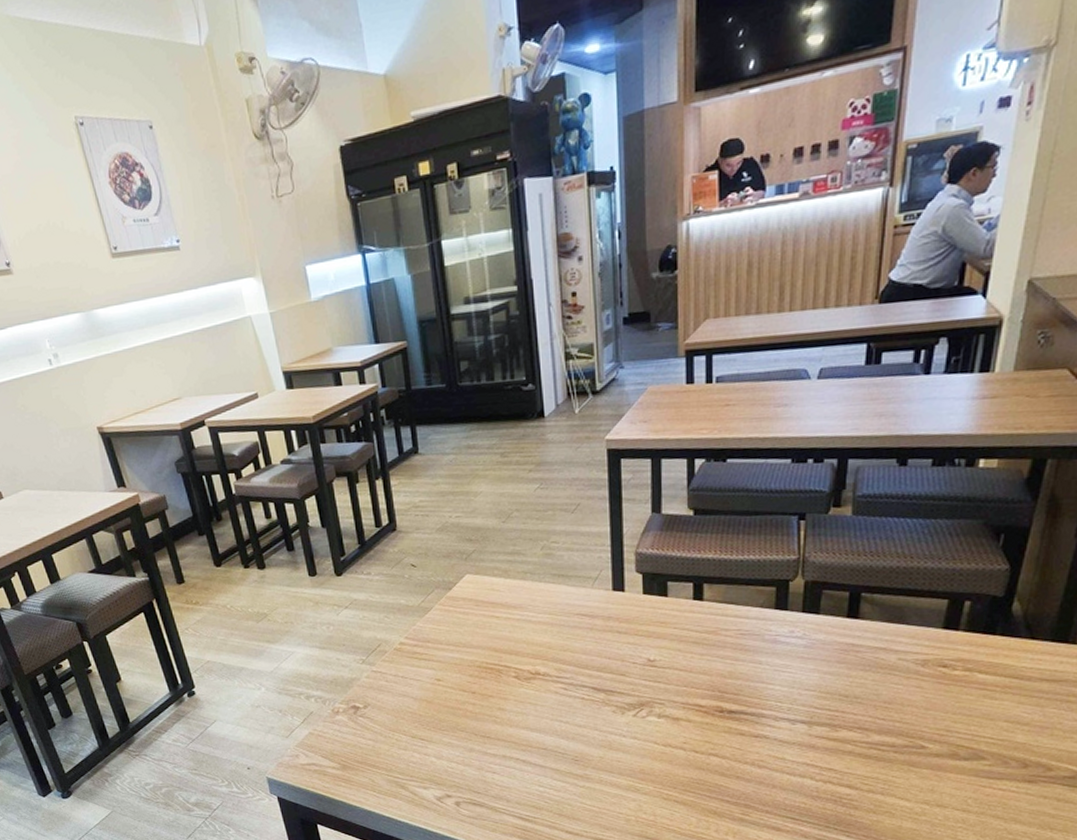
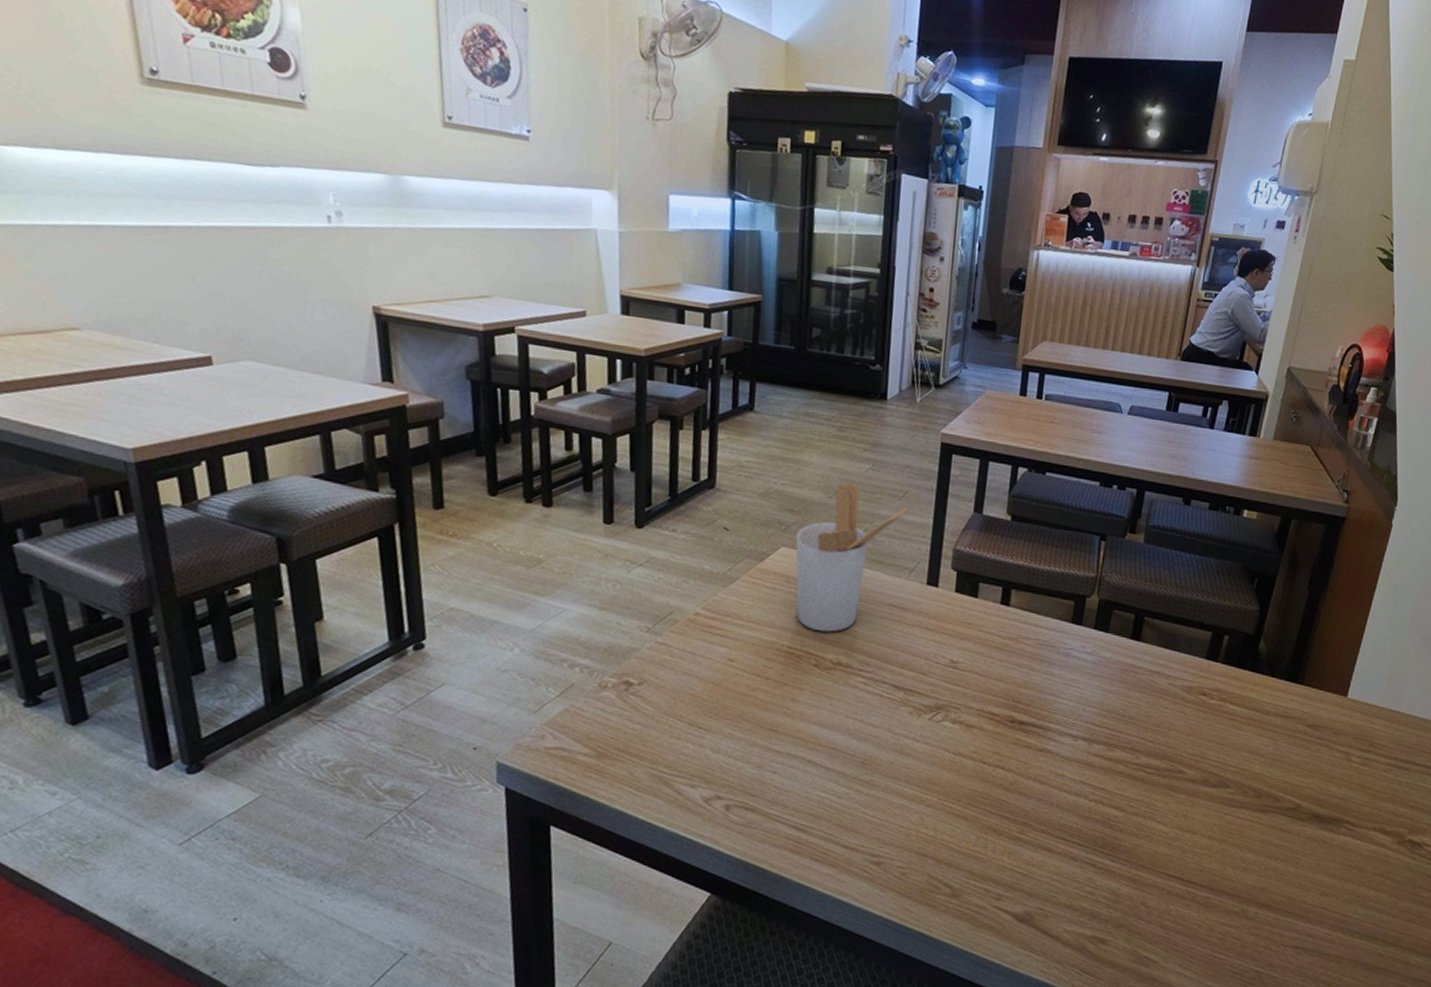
utensil holder: none [477,505,583,647] -> present [795,483,909,632]

